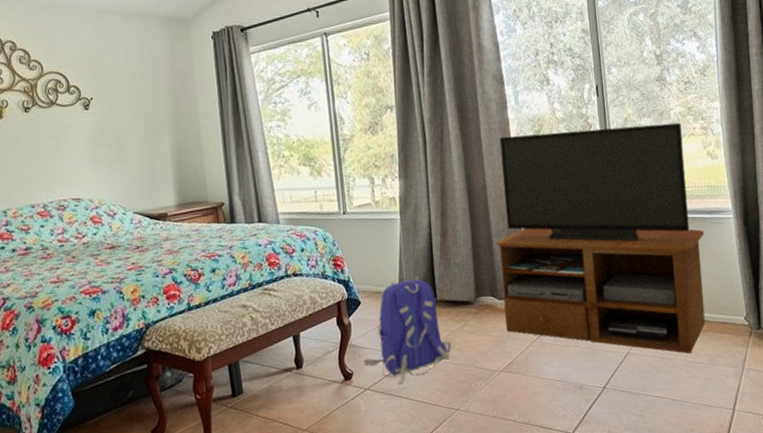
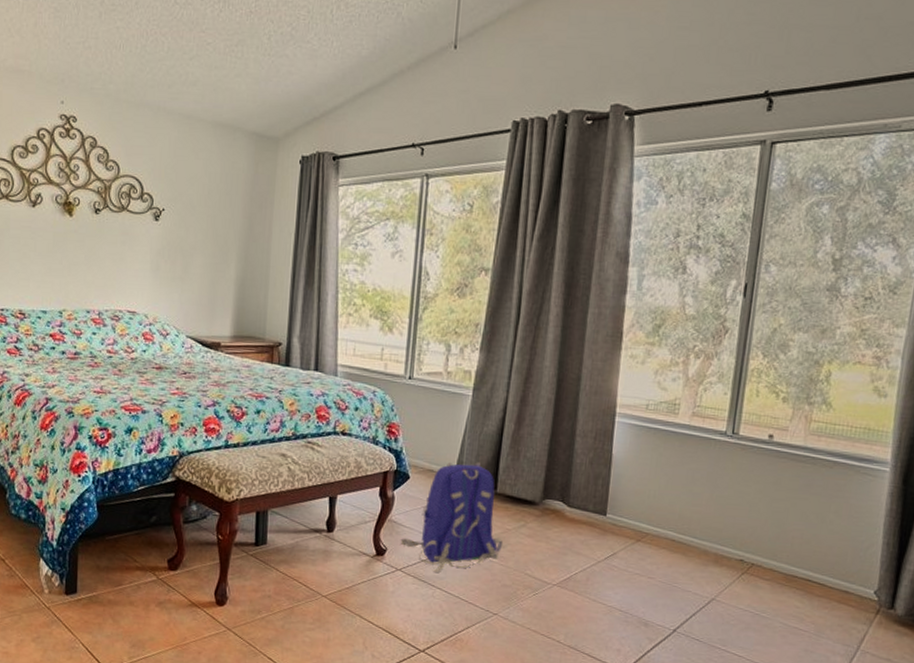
tv stand: present [496,123,706,354] -> none [571,325,847,618]

